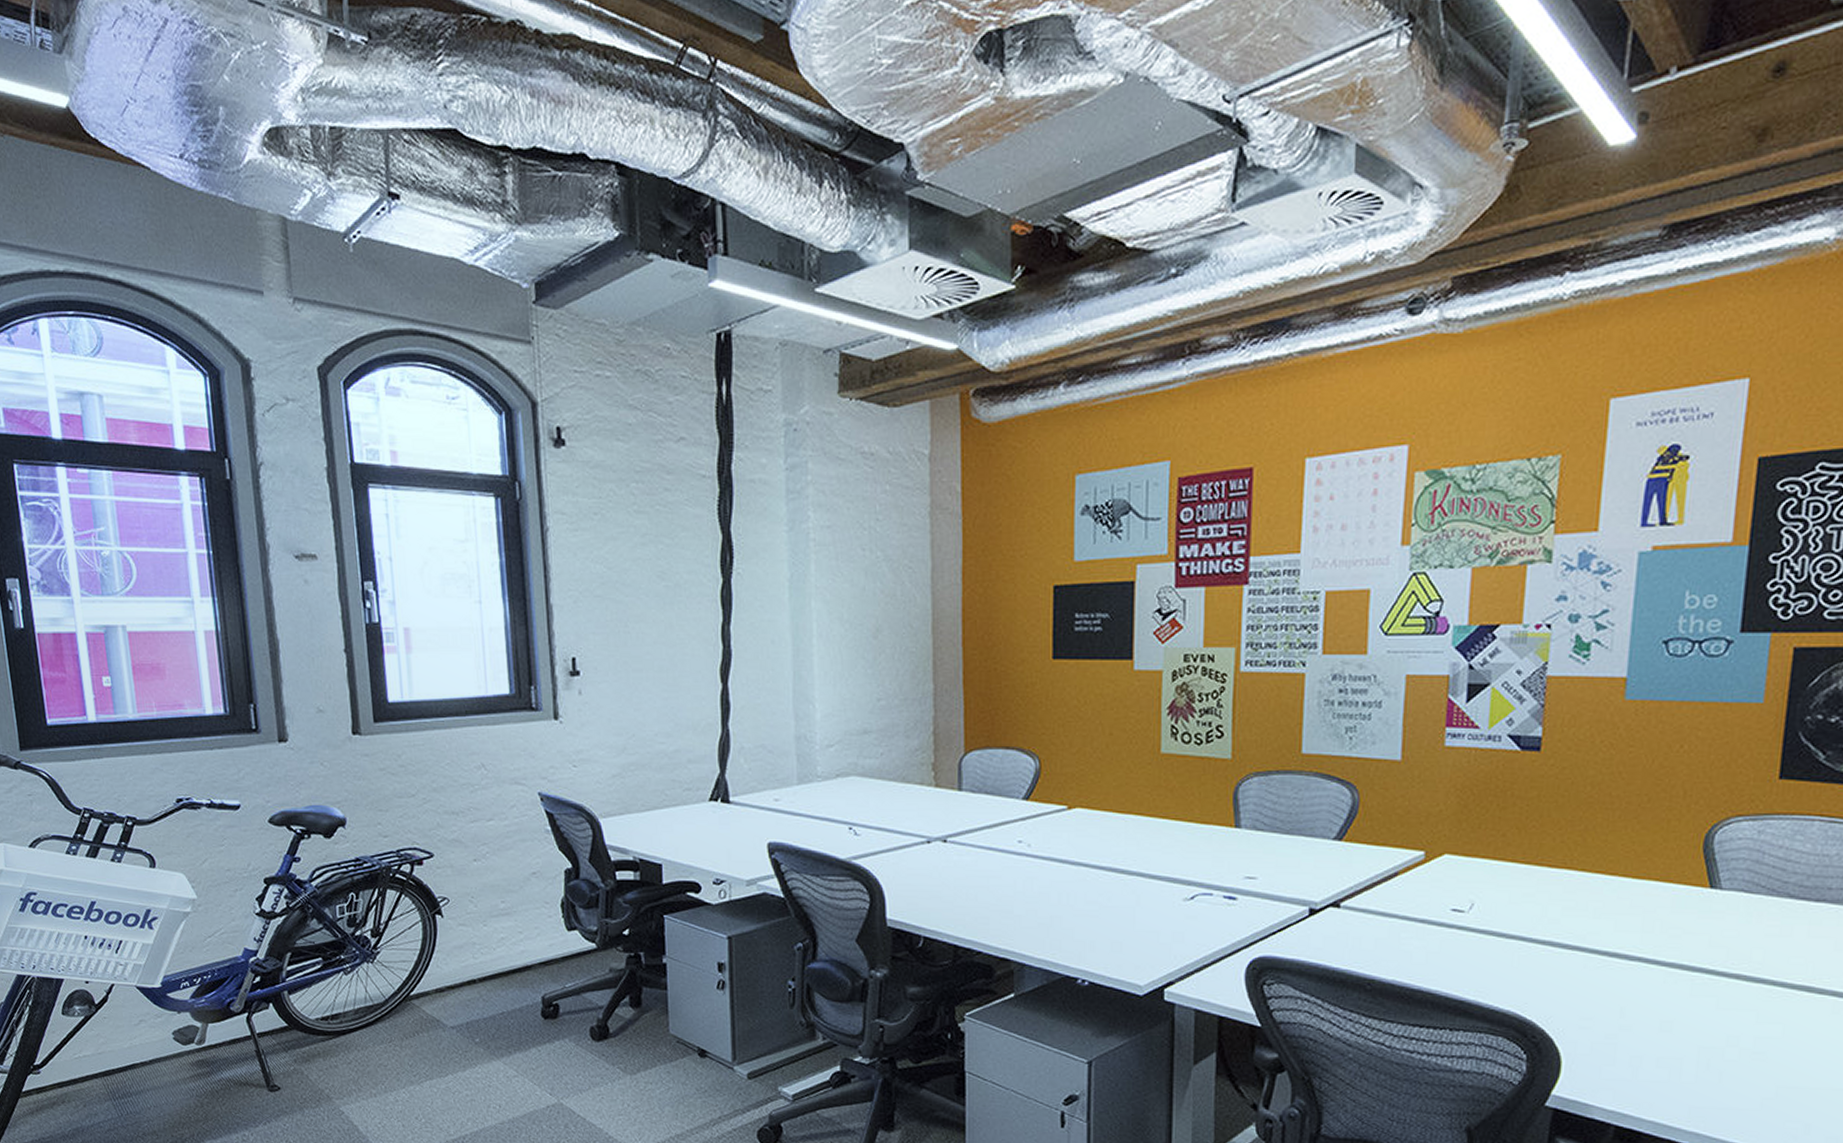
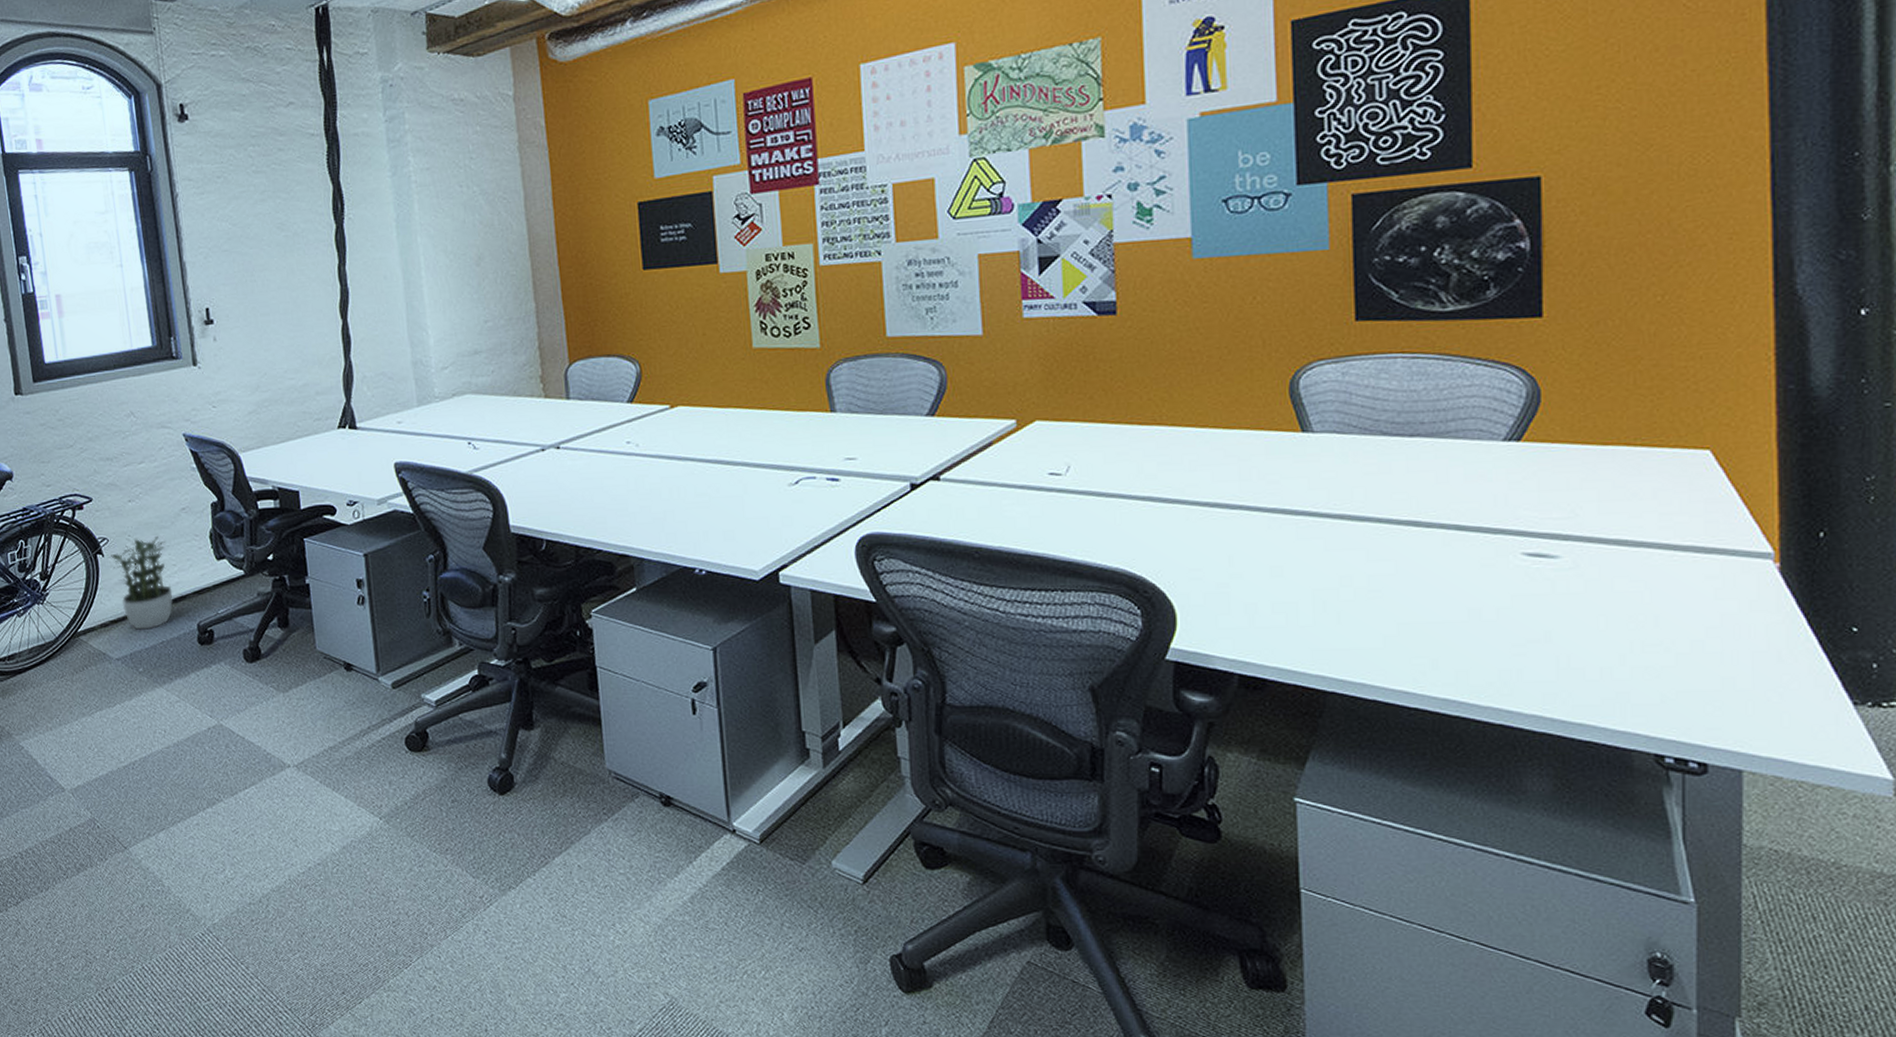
potted plant: none [451,899,517,998] -> present [111,535,173,630]

